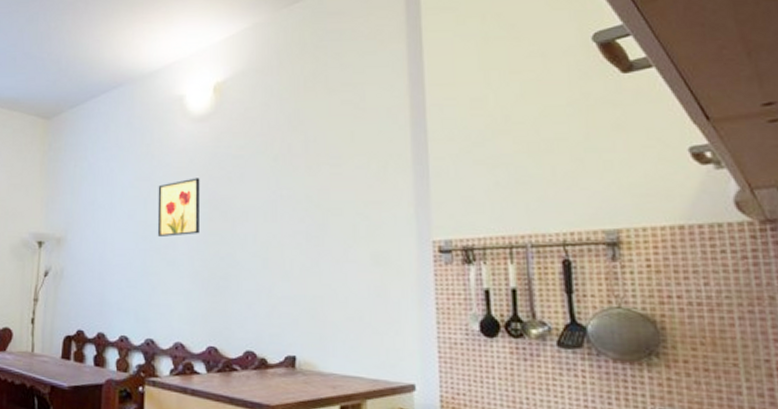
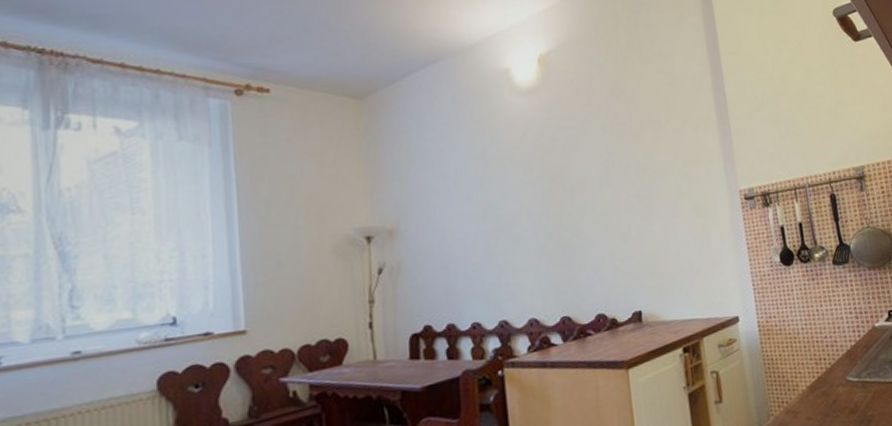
wall art: present [157,178,200,238] -> none [493,151,540,216]

